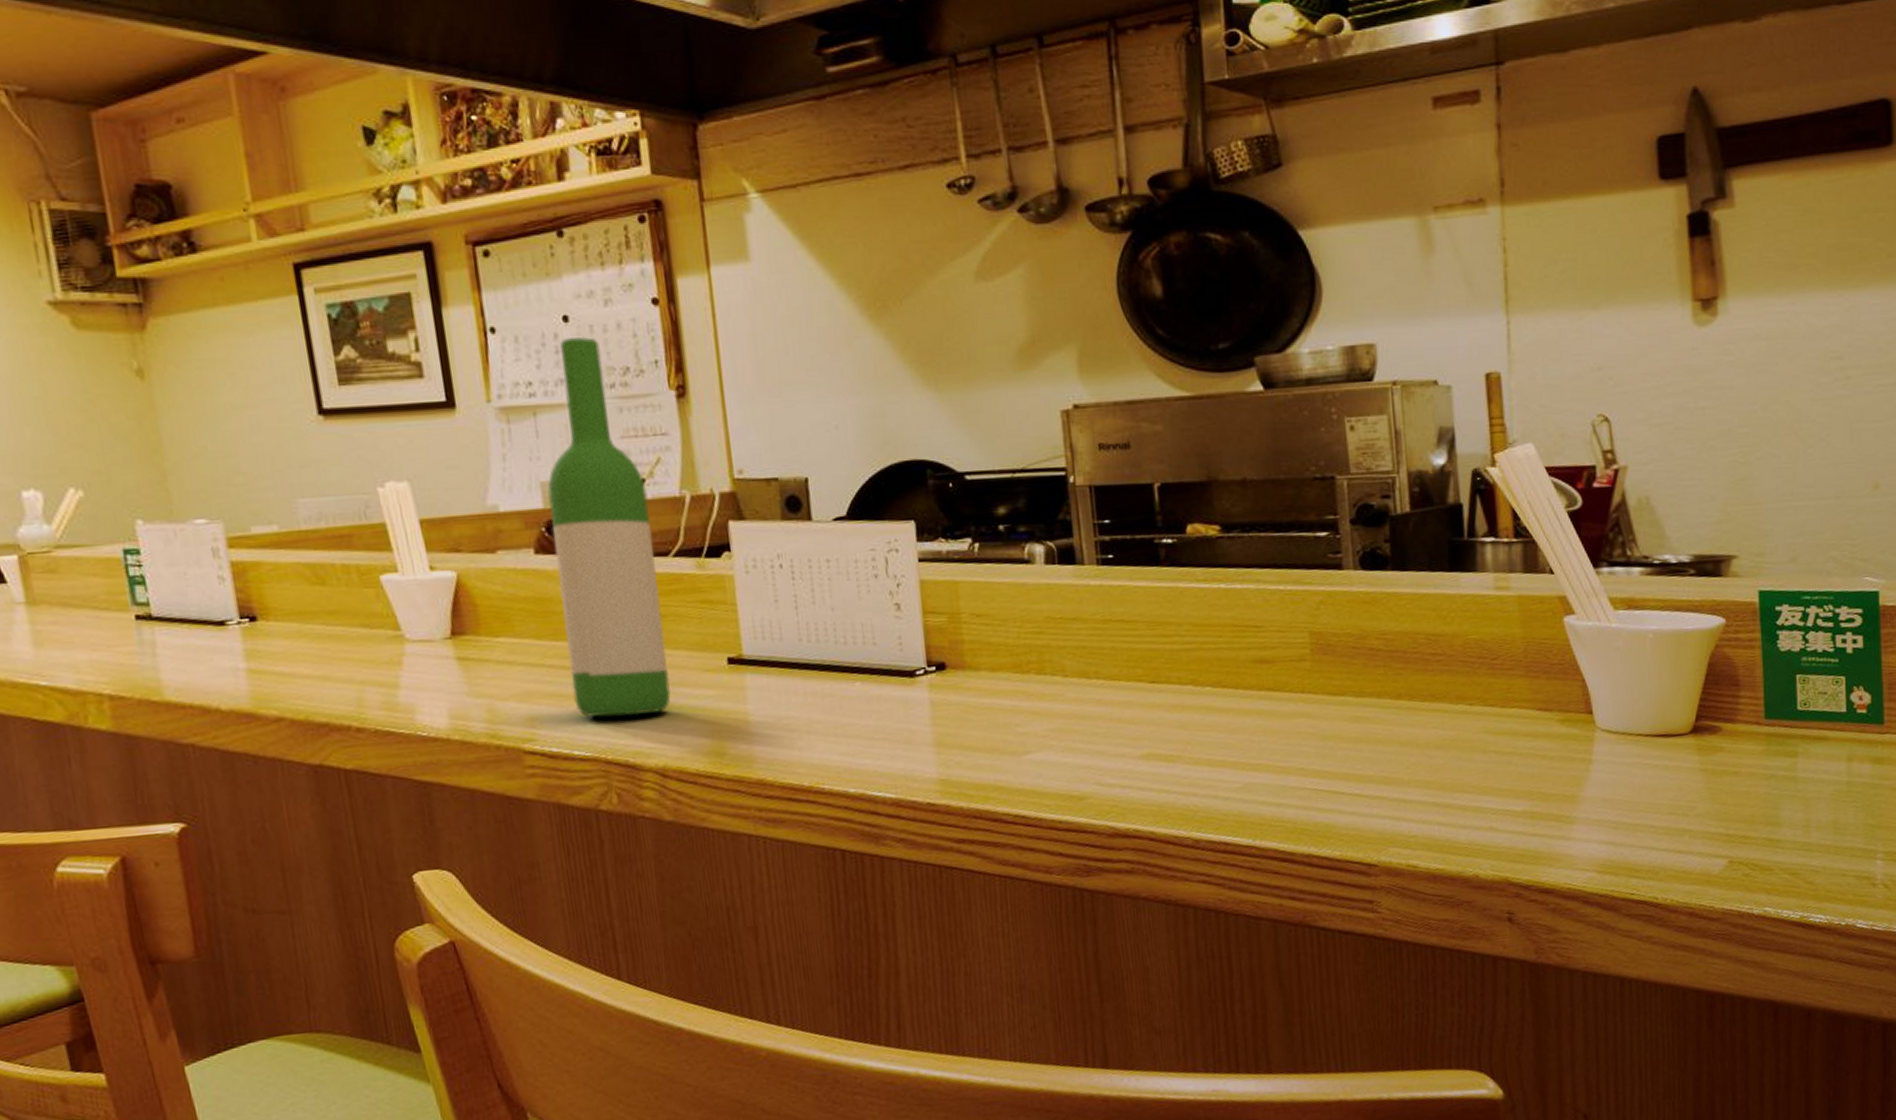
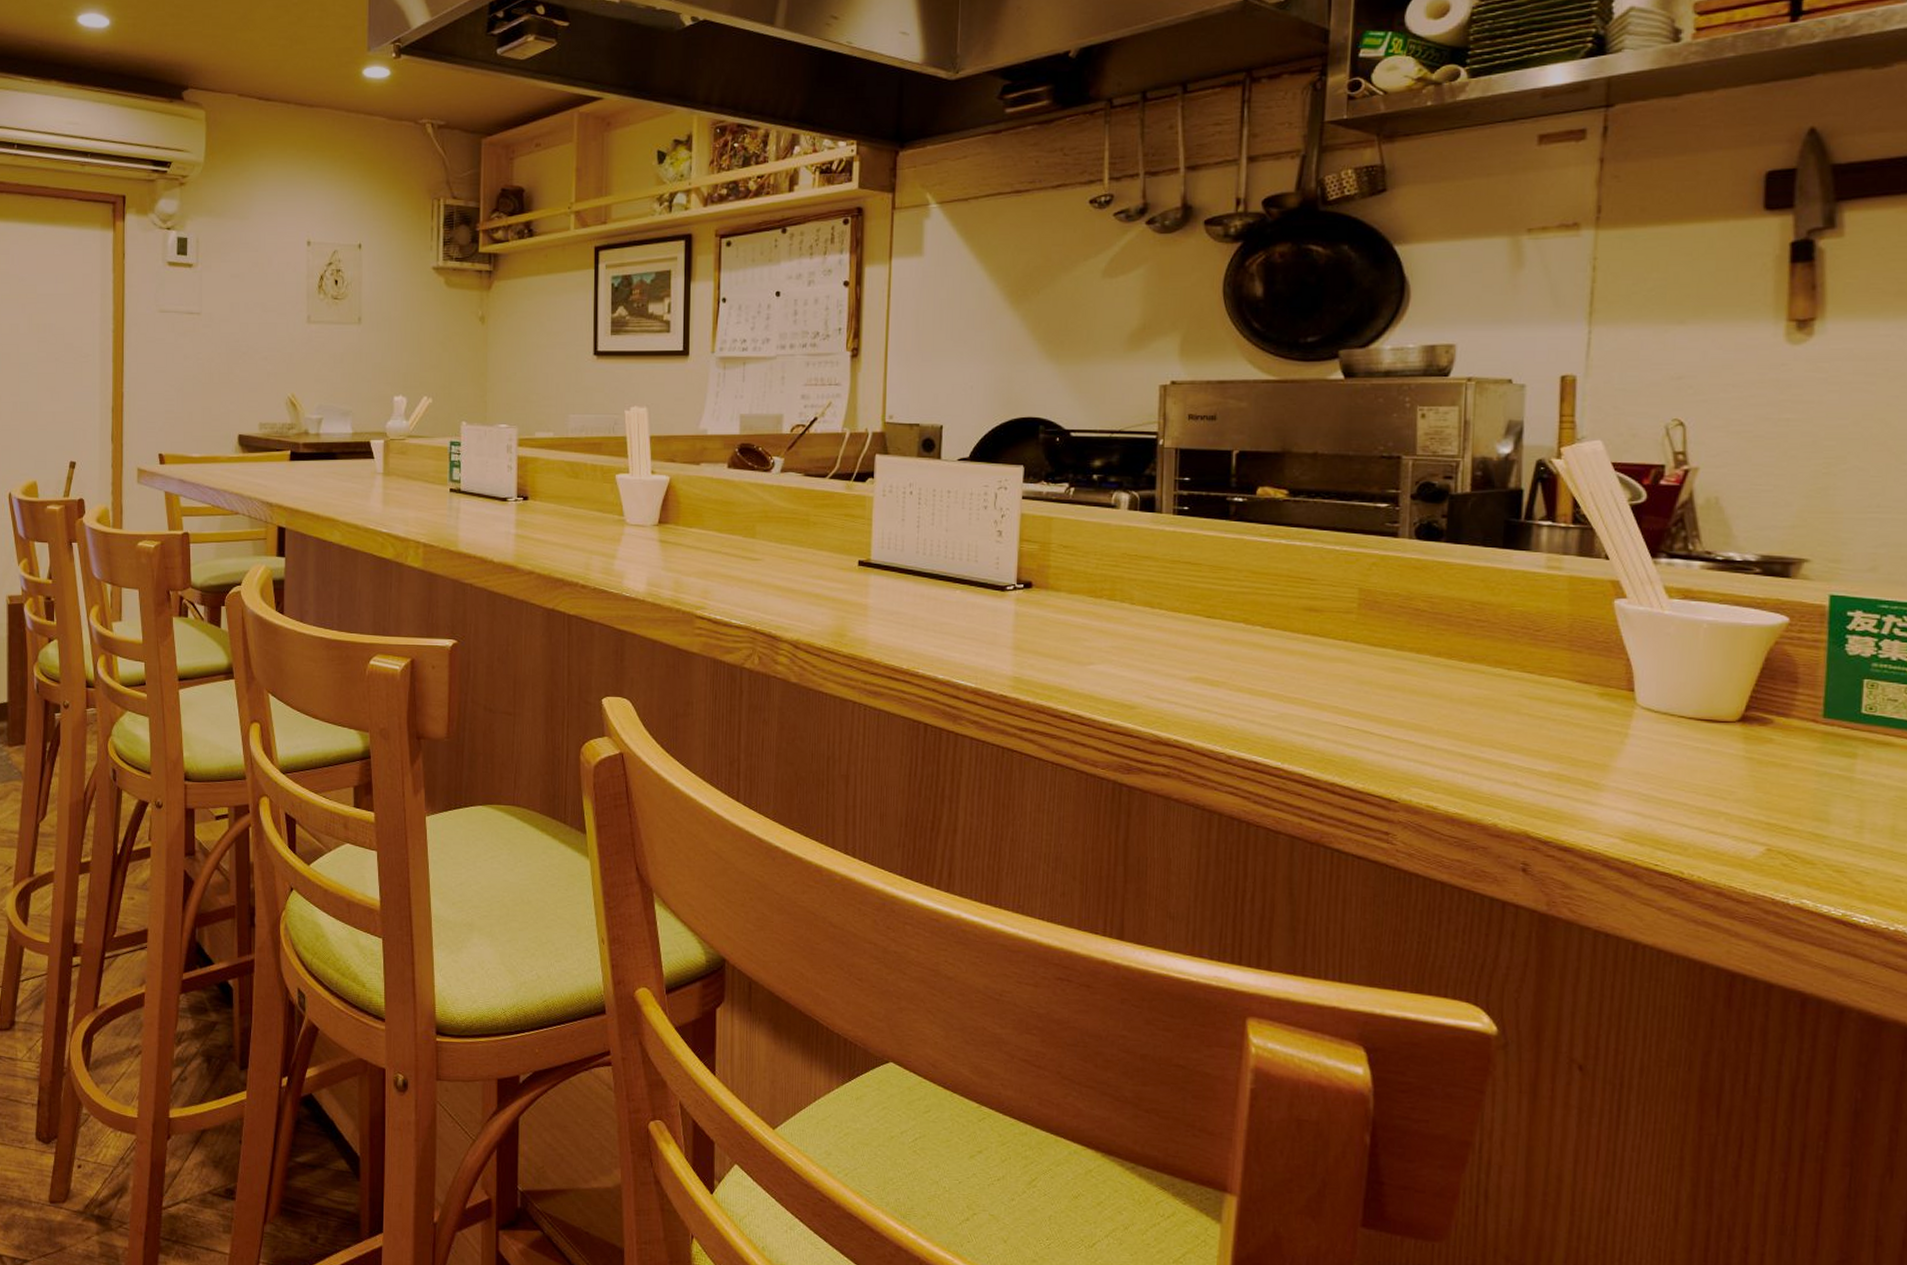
wine bottle: present [547,337,671,717] -> none [739,308,817,598]

